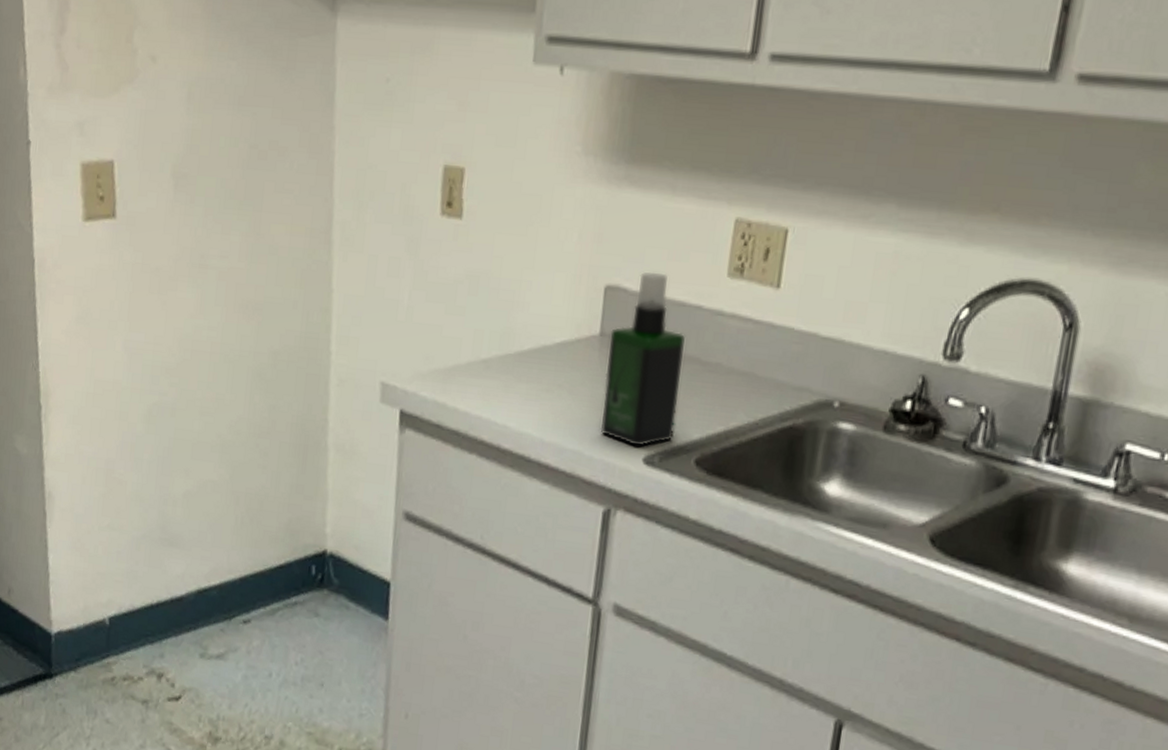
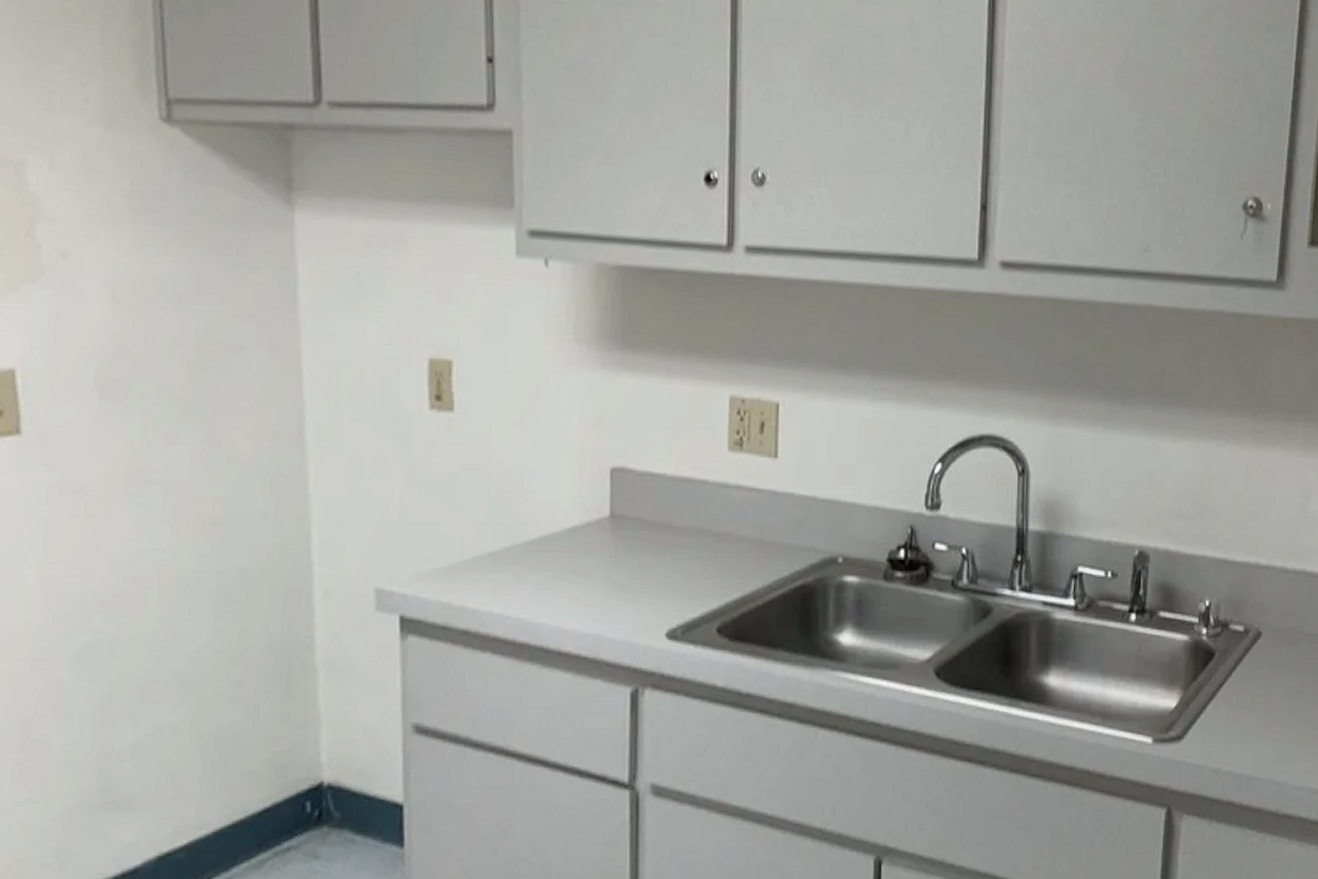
spray bottle: present [600,272,685,447] -> none [619,451,695,622]

